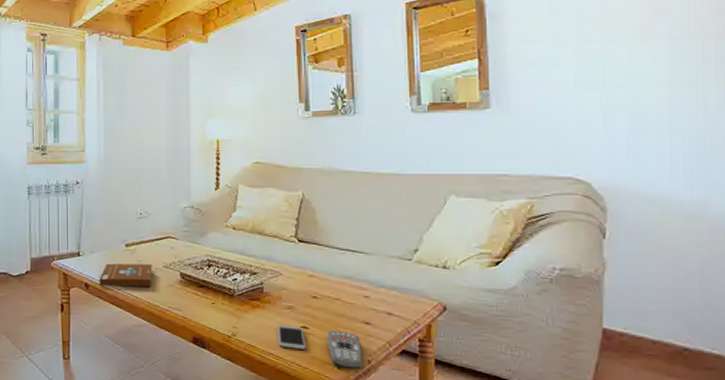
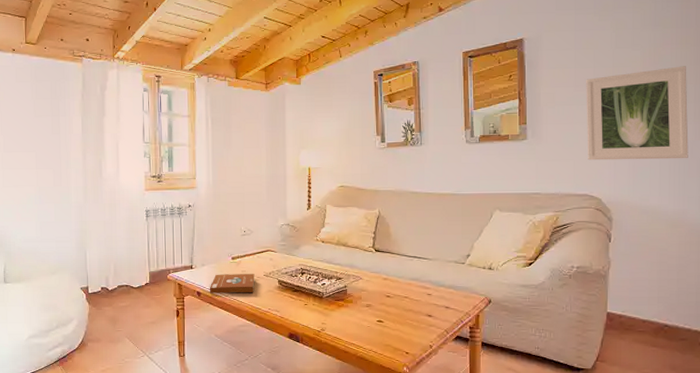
smartphone: present [278,325,306,349] -> none [359,320,381,339]
remote control: present [327,330,363,370] -> none [398,323,426,353]
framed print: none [566,16,710,135] -> present [586,66,689,161]

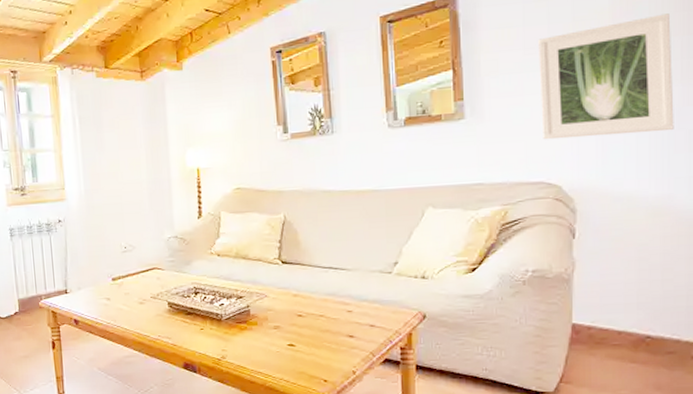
book: present [209,274,255,293] -> none [88,296,141,321]

